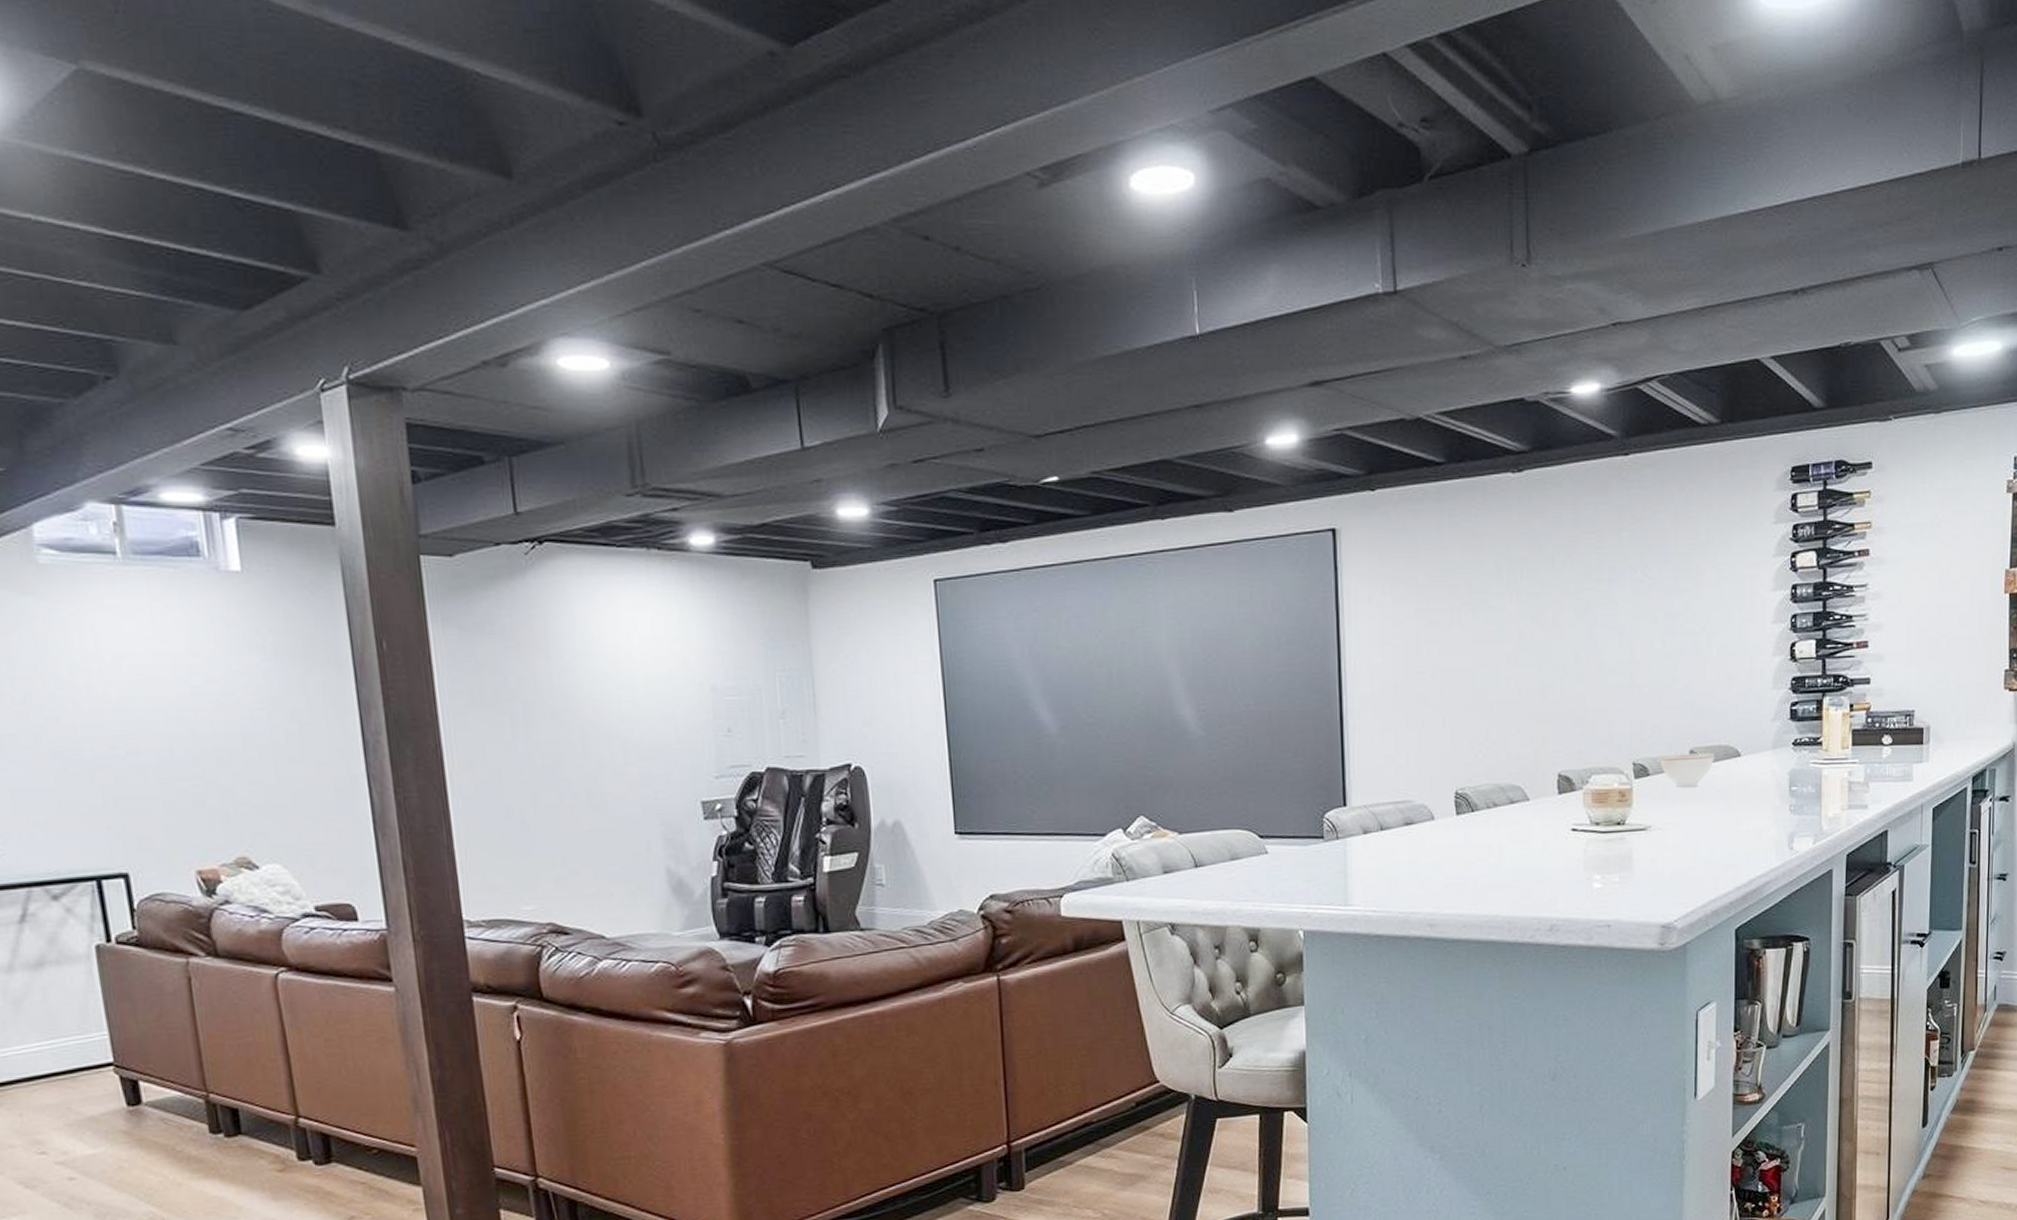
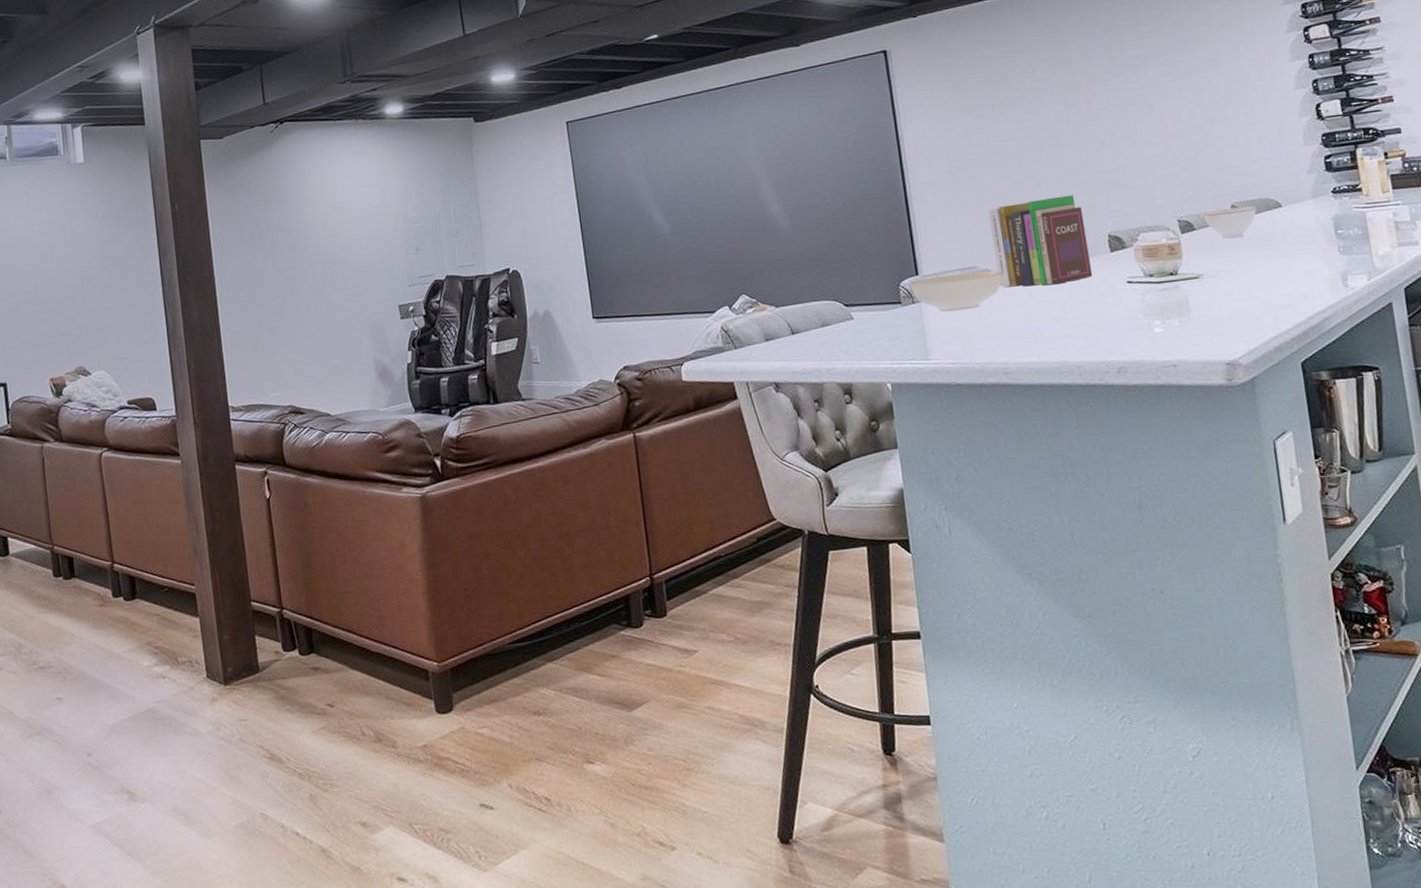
bowl: none [1333,806,1440,851] -> present [908,270,1003,312]
books: none [1432,724,1537,828] -> present [988,195,1093,287]

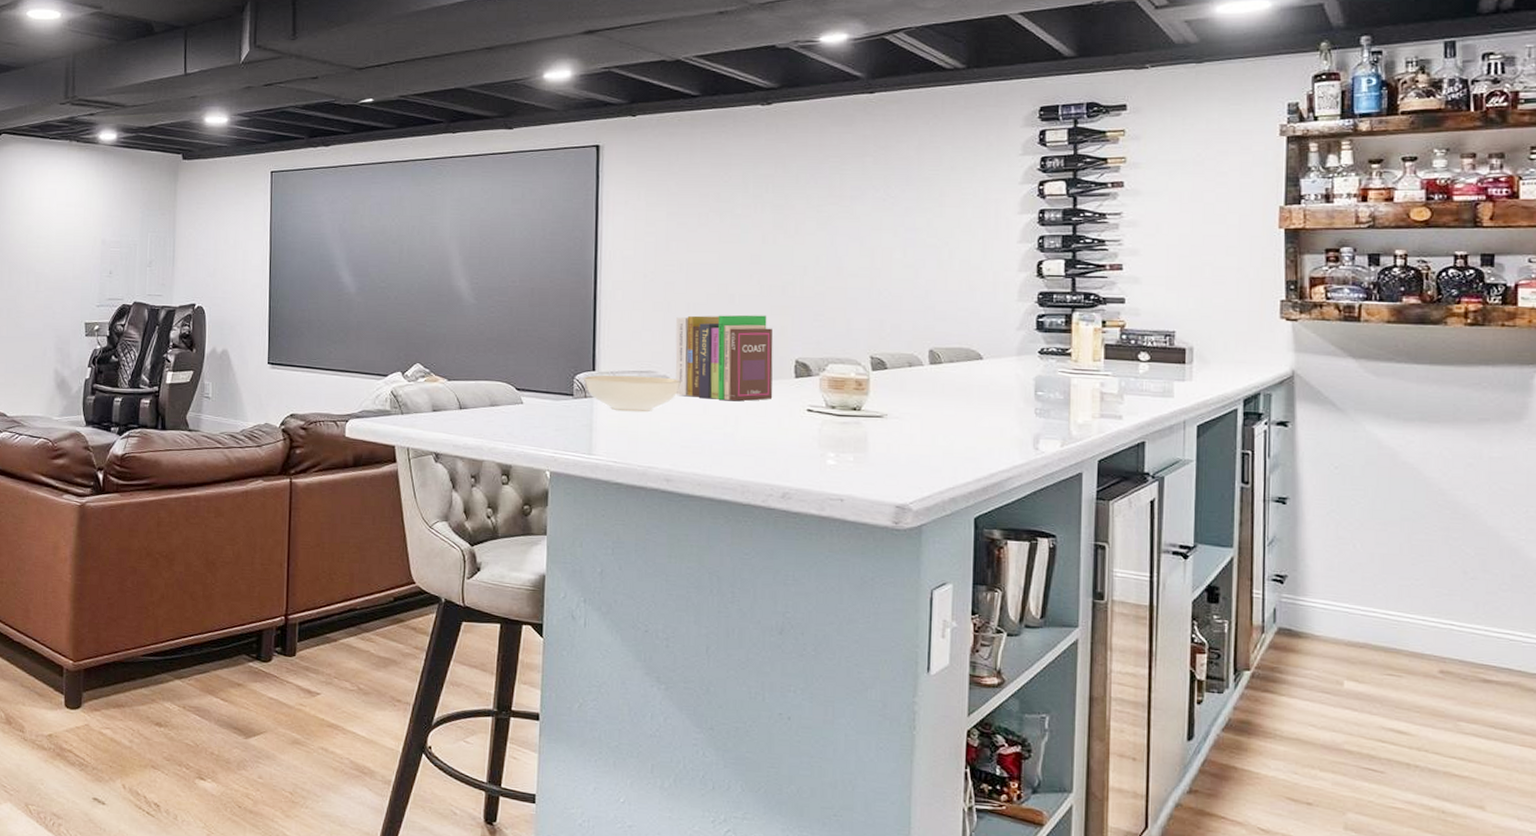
bowl: present [1201,205,1257,239] -> none [896,352,956,383]

